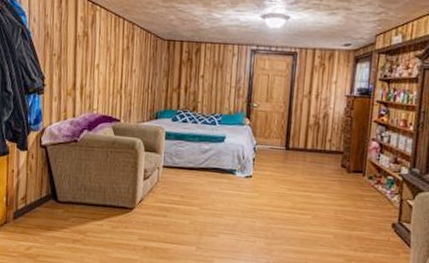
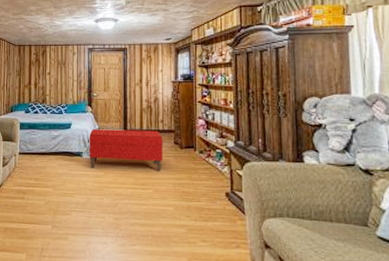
bench: none [243,144,329,197] -> present [89,129,164,172]

